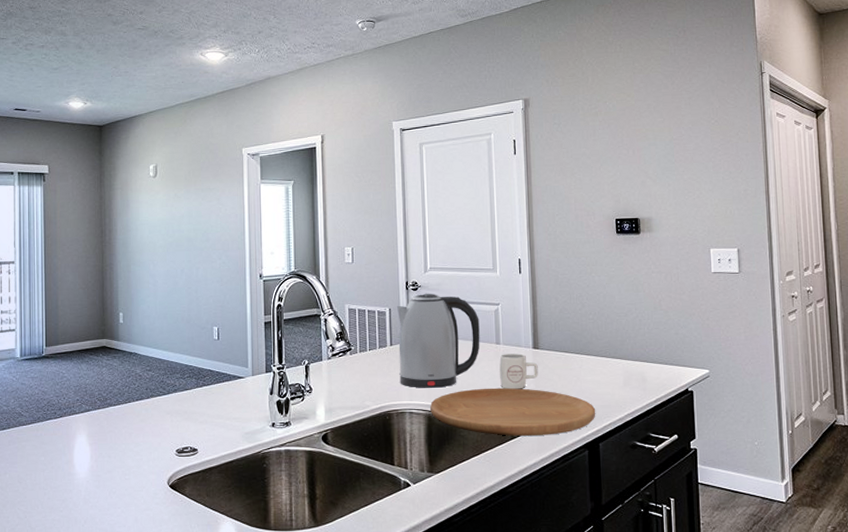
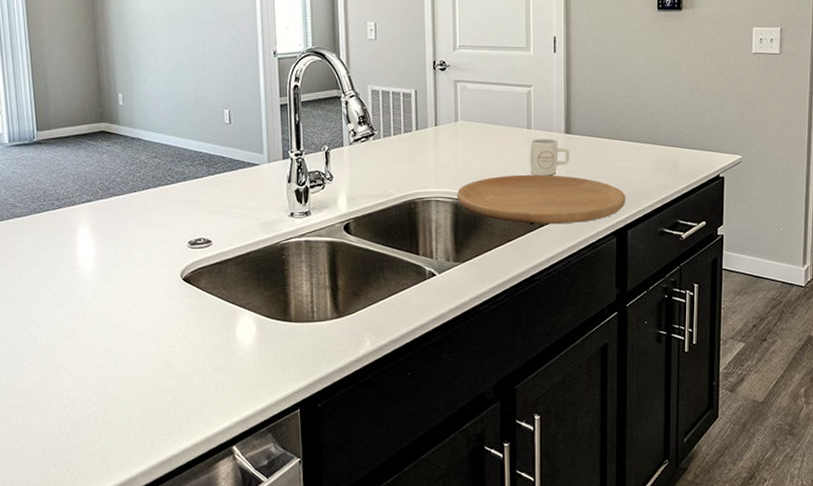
kettle: present [396,293,480,388] -> none [423,73,511,175]

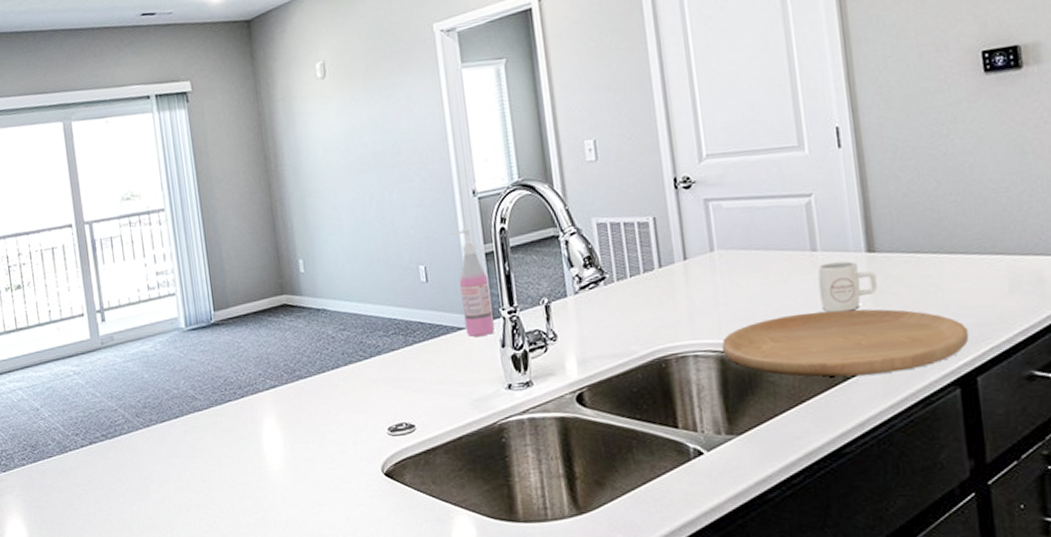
soap dispenser: none [253,82,283,172] -> present [451,228,494,337]

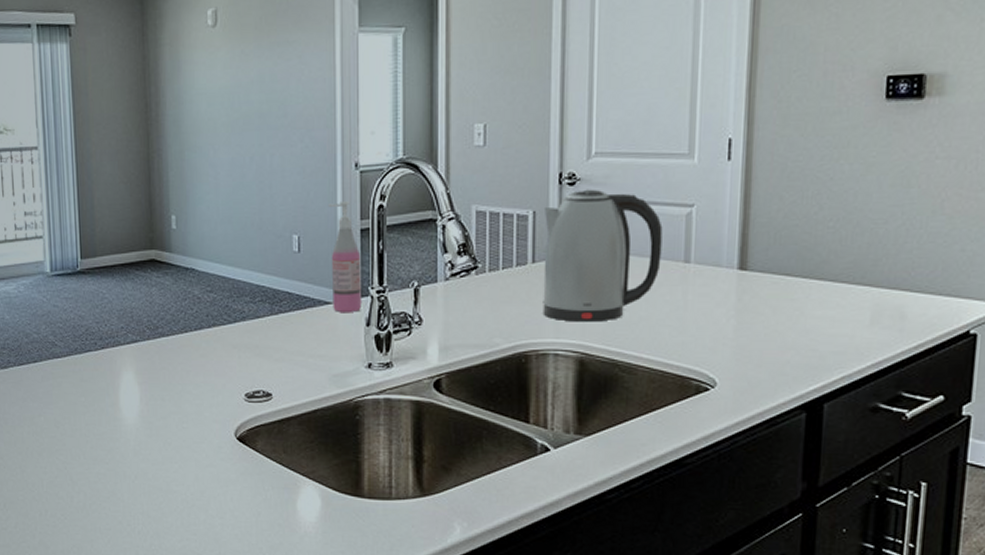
kettle: none [663,189,788,322] -> present [543,189,663,322]
cutting board: present [722,309,969,378] -> none [583,323,824,390]
mug: present [817,260,877,313] -> none [686,276,744,326]

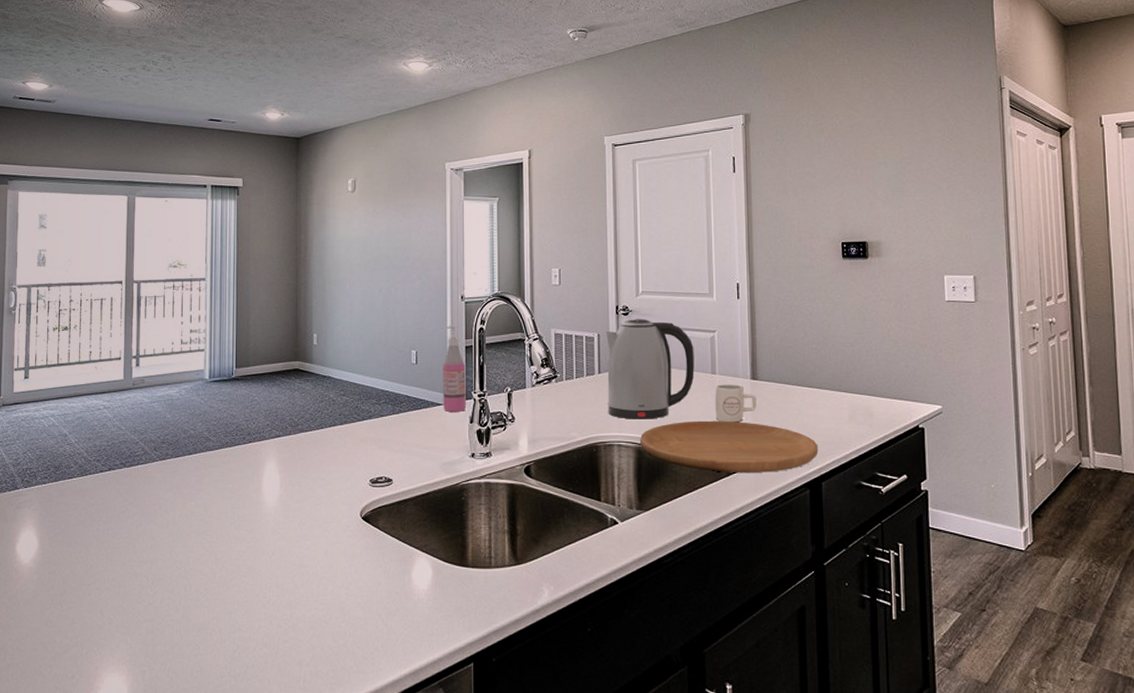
cutting board: none [583,323,824,390] -> present [640,420,819,472]
mug: none [686,276,744,326] -> present [715,384,757,423]

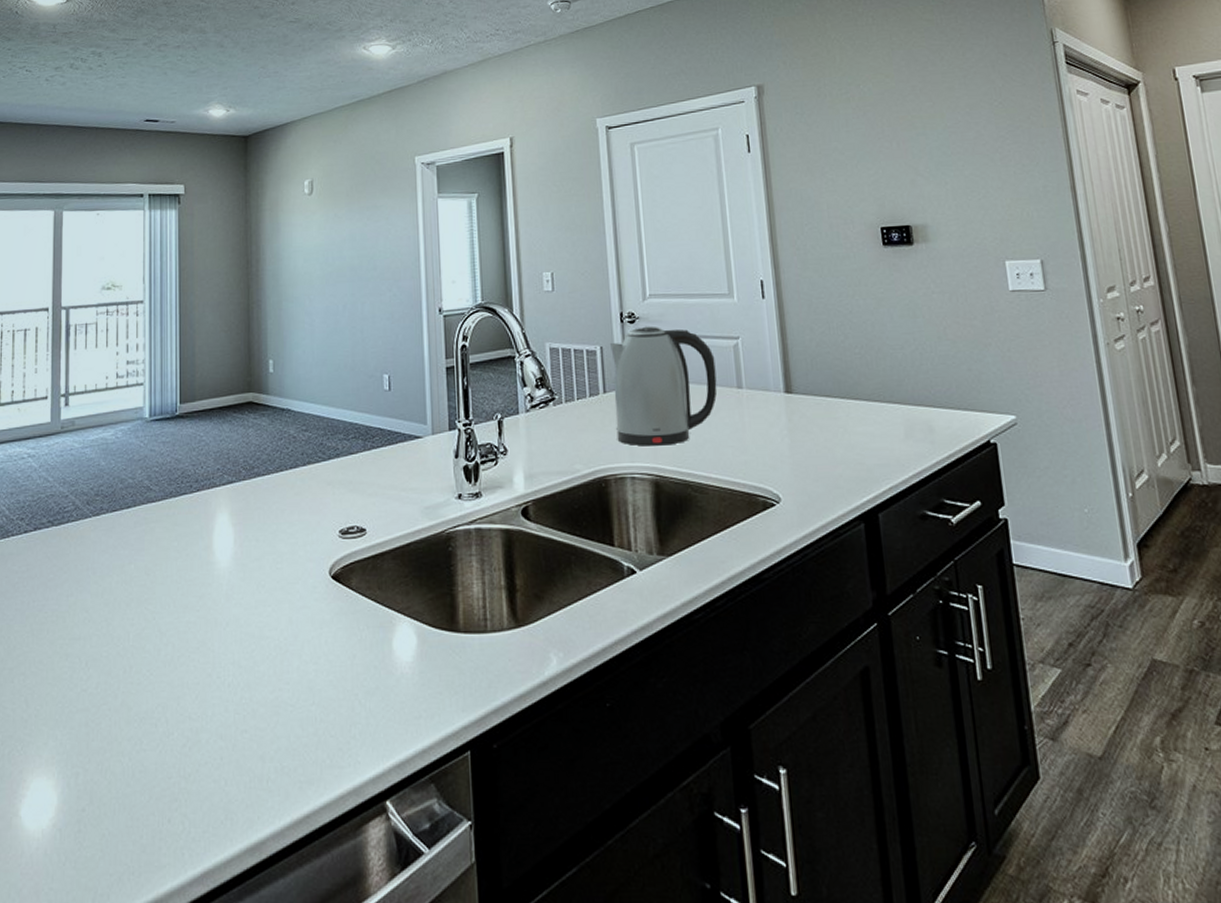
soap dispenser: present [440,325,466,412] -> none [416,343,449,446]
cutting board: present [640,420,819,472] -> none [657,443,872,506]
mug: present [715,384,757,423] -> none [742,399,794,446]

